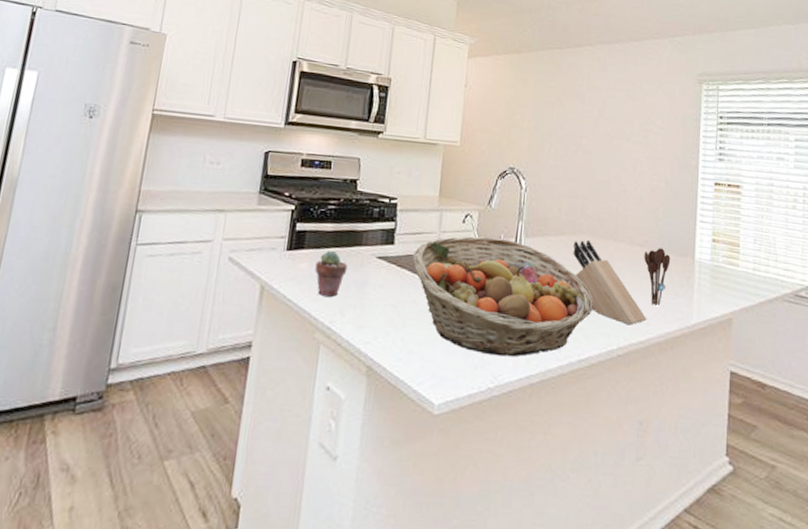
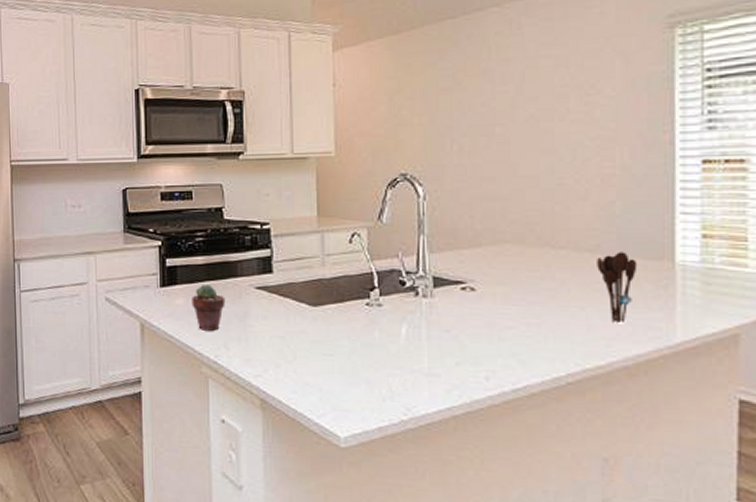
fruit basket: present [413,236,593,357] -> none [295,256,528,387]
knife block: present [573,239,647,325] -> none [495,249,607,348]

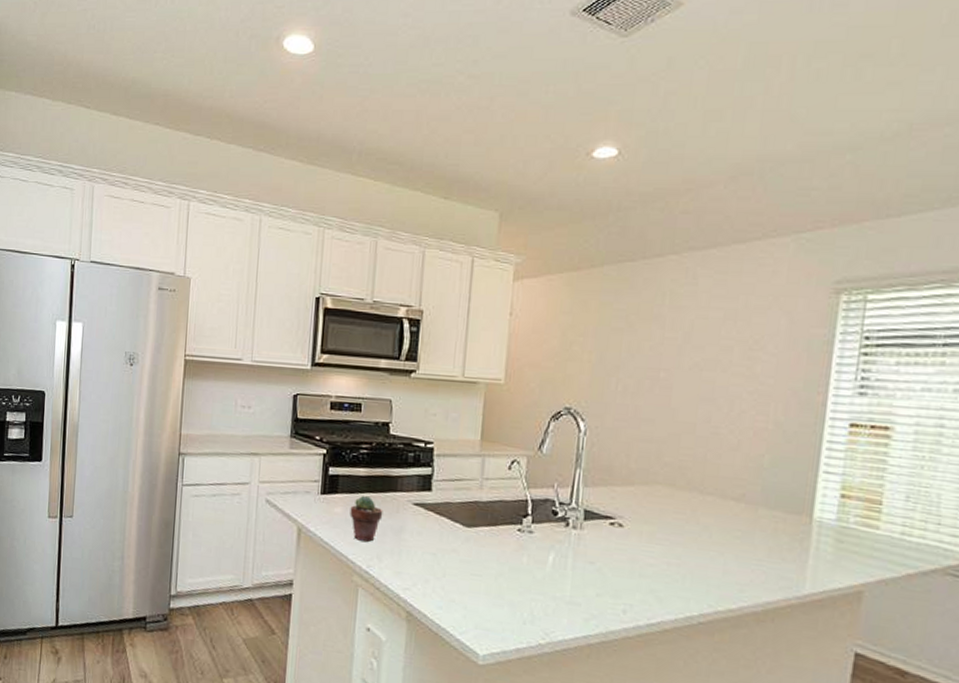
utensil holder: present [597,252,638,322] -> none [739,503,778,570]

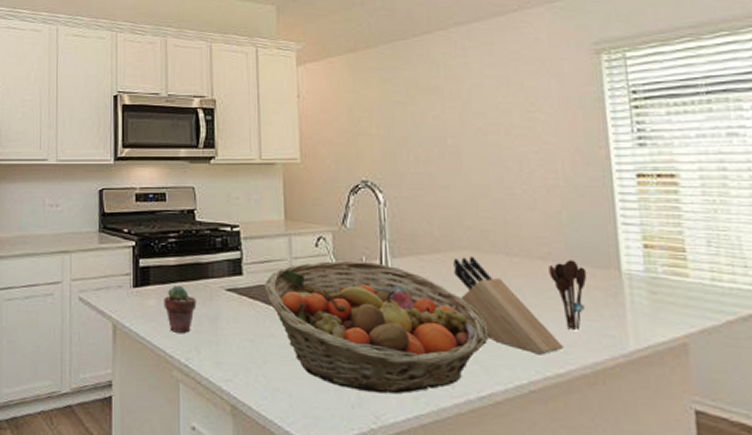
fruit basket: none [452,484,669,615] -> present [265,260,489,395]
knife block: none [644,491,741,591] -> present [453,256,564,355]
utensil holder: none [739,503,778,570] -> present [549,260,587,330]

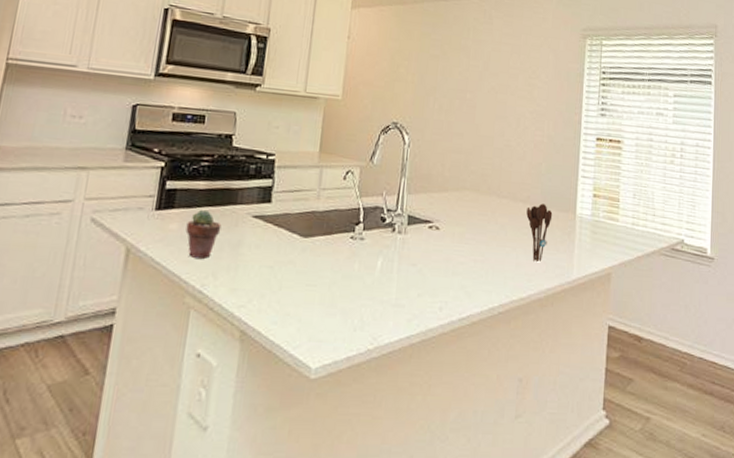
fruit basket: present [265,260,489,395] -> none [291,193,476,317]
knife block: present [453,256,564,355] -> none [456,196,529,282]

